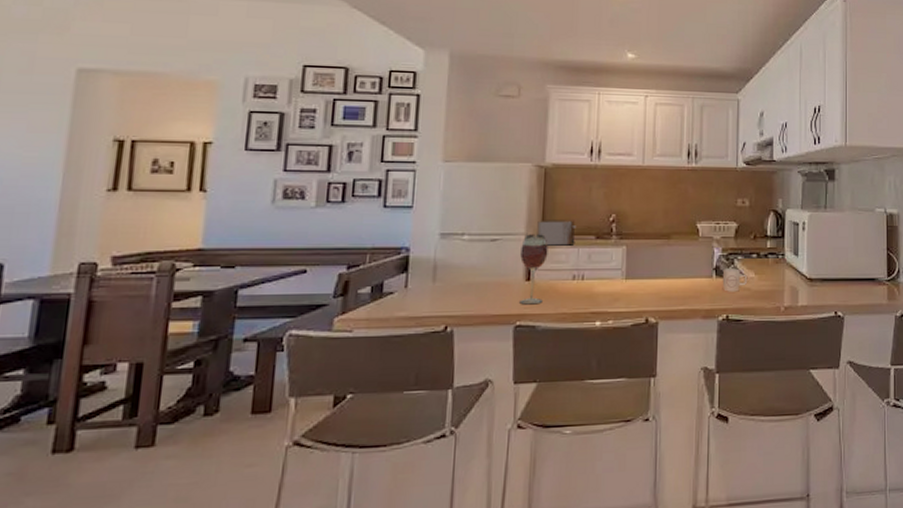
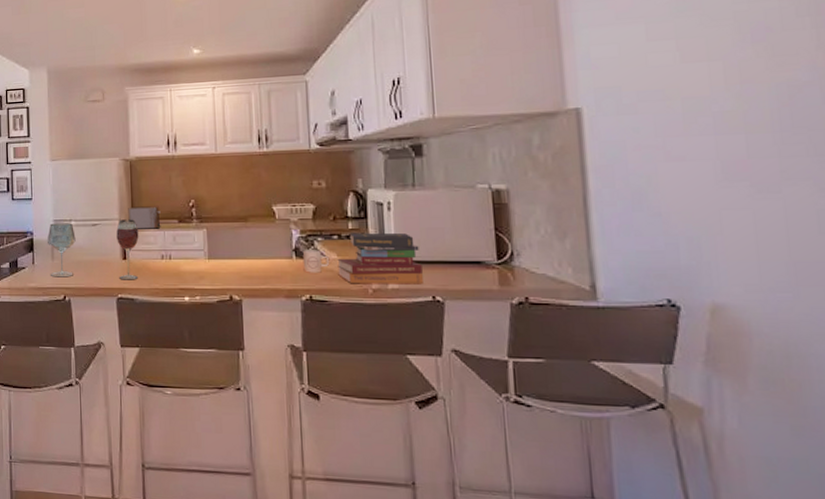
wine glass: none [428,237,468,304] -> present [46,223,76,277]
books: none [754,251,828,302] -> present [337,232,423,285]

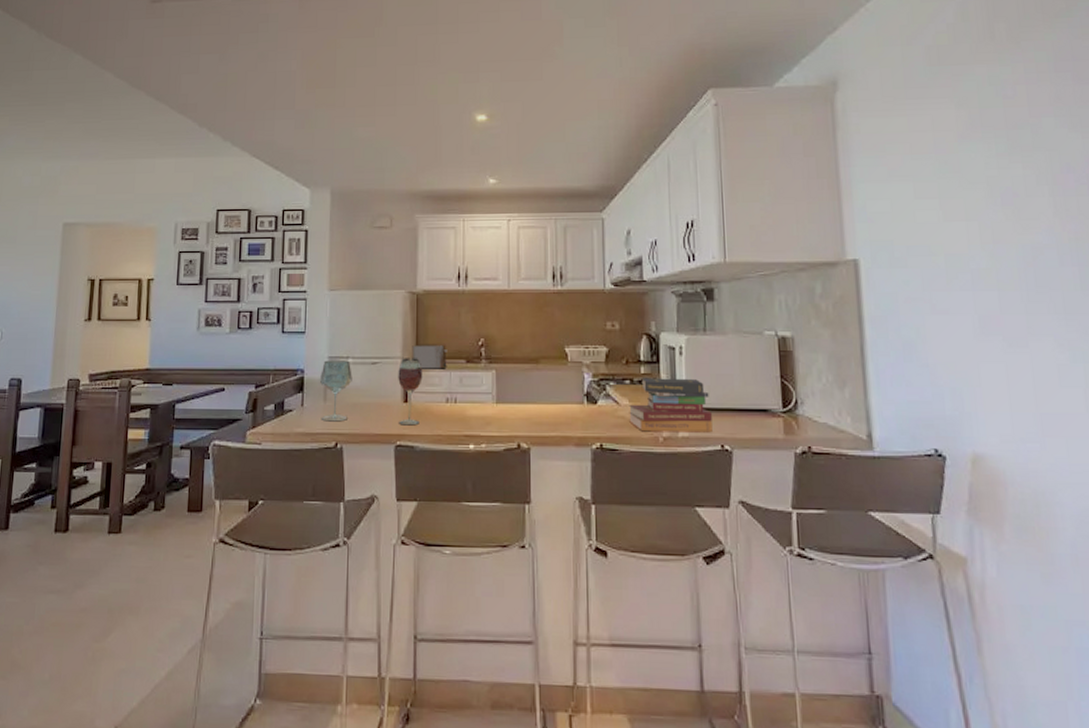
mug: present [302,250,330,274] -> none [594,395,622,421]

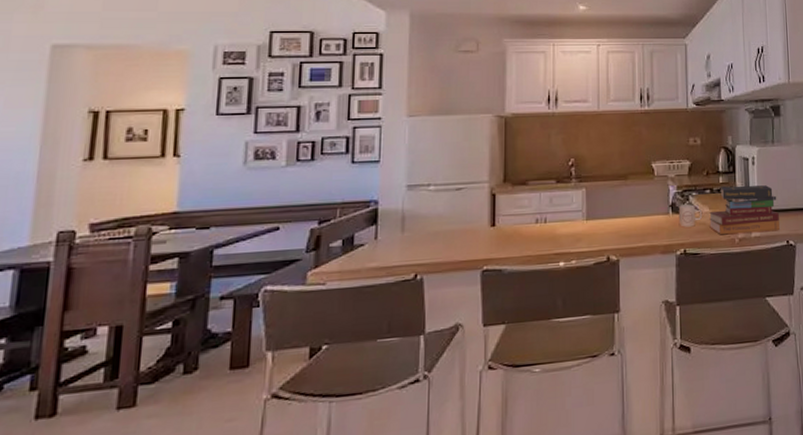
wine glass: present [319,360,352,422] -> none [396,188,434,253]
wineglass: present [398,358,423,426] -> none [485,181,511,250]
toaster: present [412,344,447,369] -> none [500,166,537,192]
mug: none [594,395,622,421] -> present [678,204,703,229]

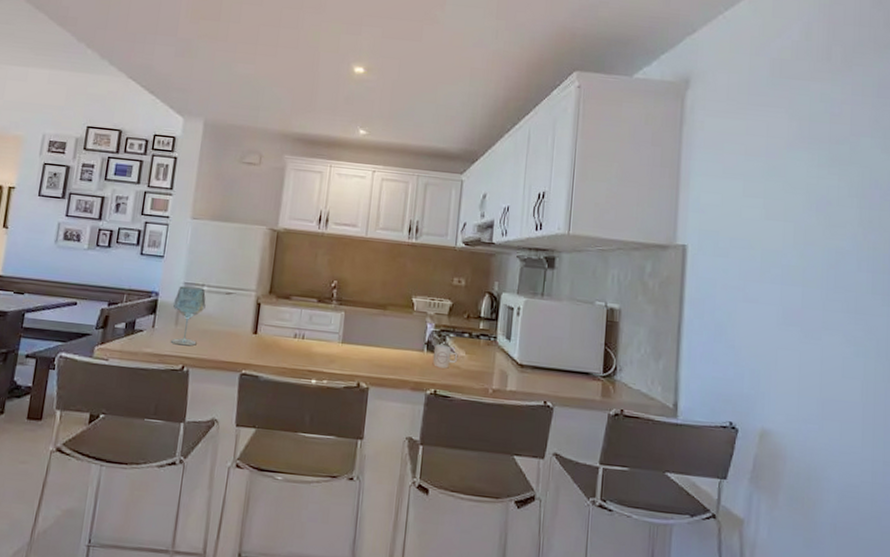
wine glass: none [396,188,434,253] -> present [170,286,206,346]
books: present [709,185,780,235] -> none [463,333,539,389]

